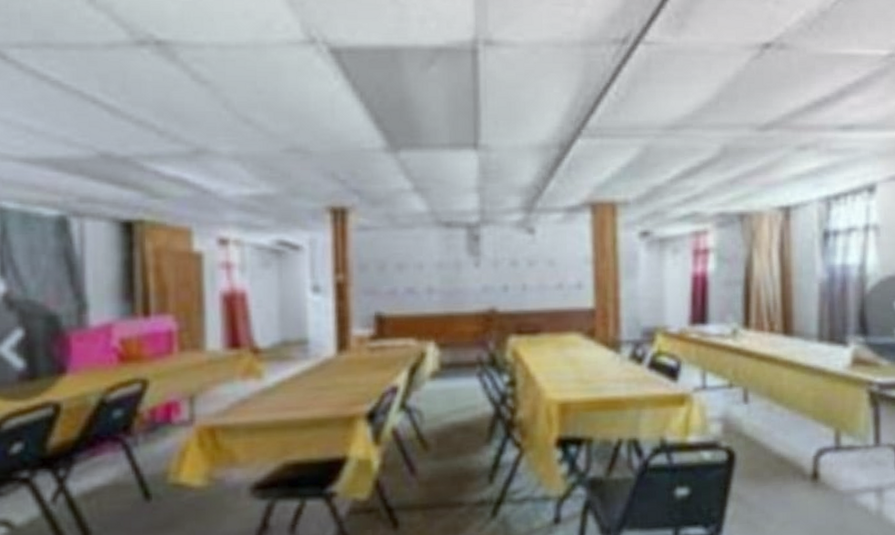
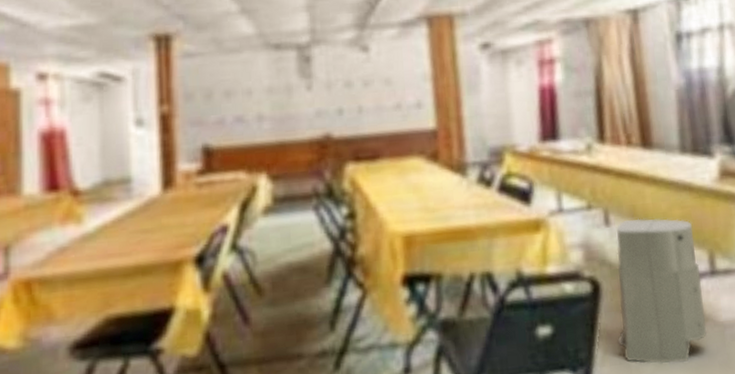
air purifier: none [746,397,828,525] -> present [616,218,707,364]

